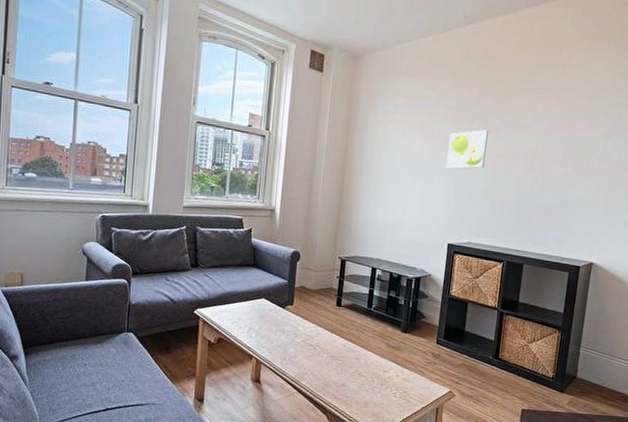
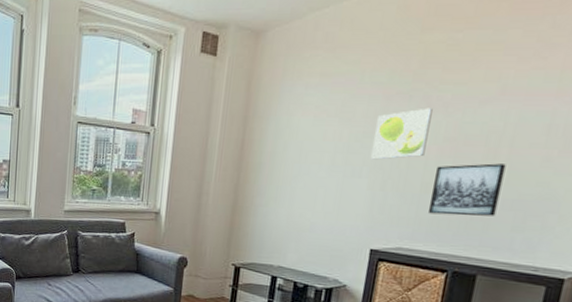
wall art: none [488,175,539,217] -> present [427,163,506,216]

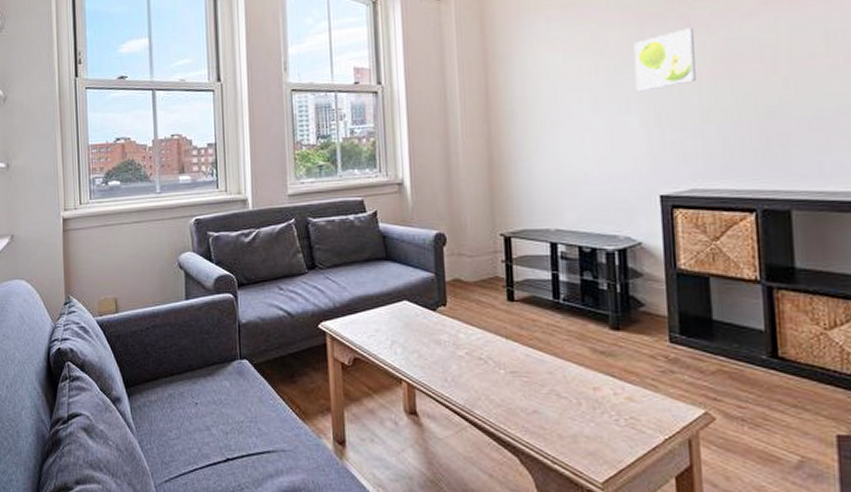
wall art: present [427,163,506,216] -> none [714,79,794,146]

